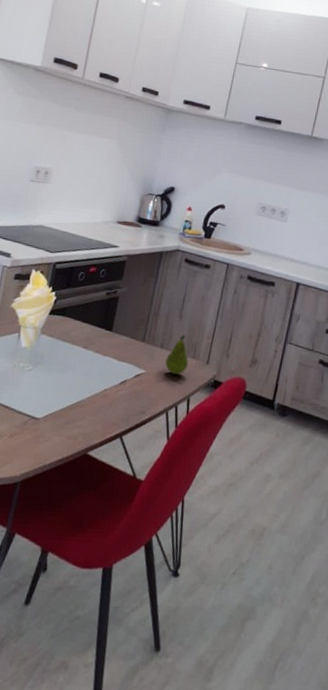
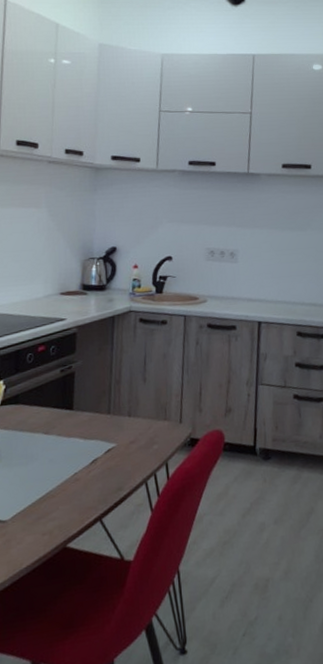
fruit: present [165,334,188,374] -> none [136,397,160,441]

